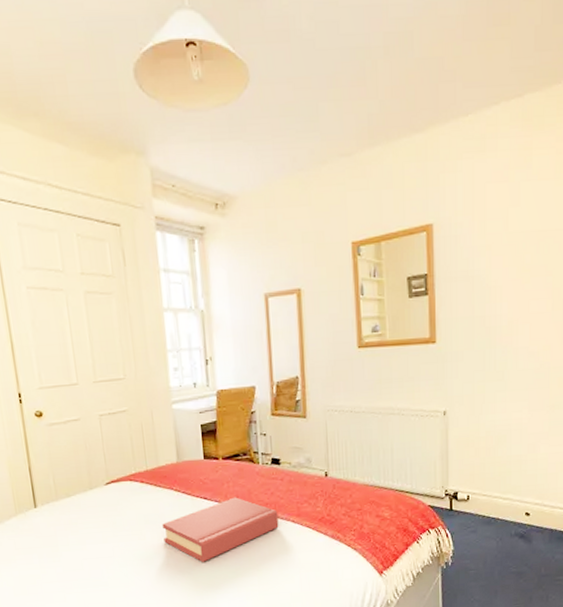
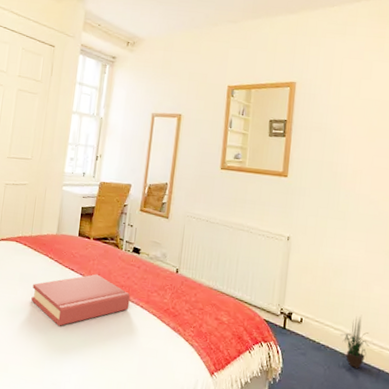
potted plant: none [510,481,540,535] -> present [340,316,370,370]

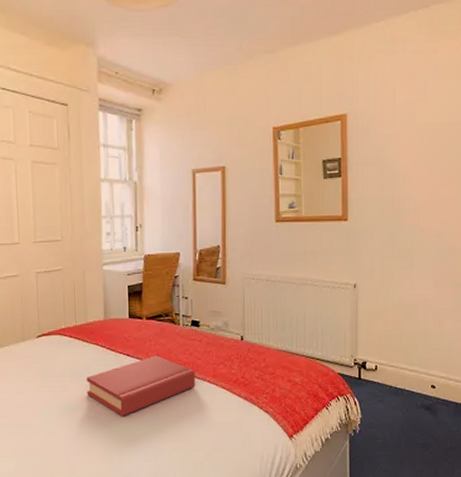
potted plant: present [340,316,370,370] -> none [416,354,446,407]

